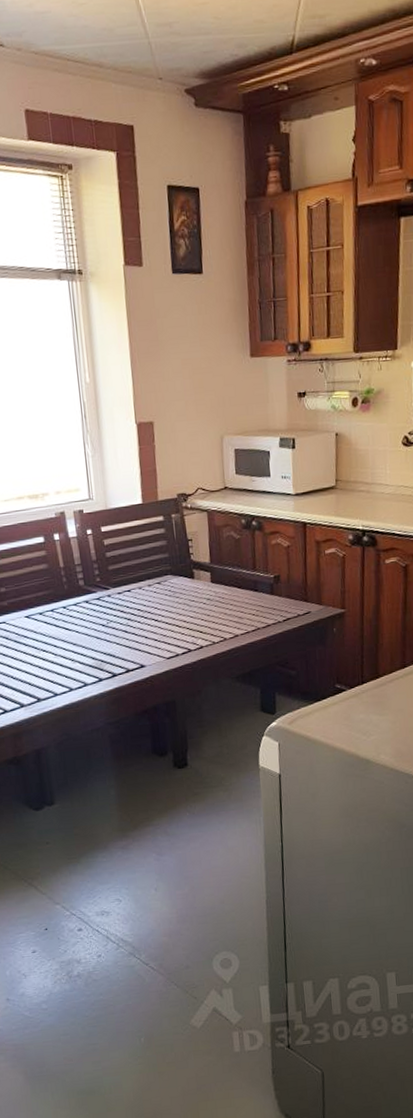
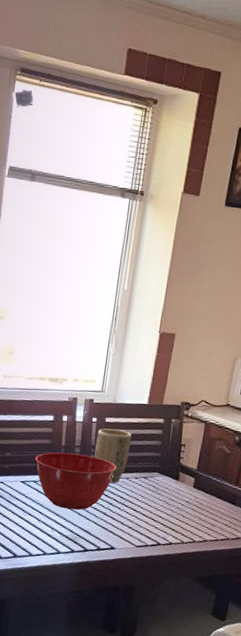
mixing bowl: none [35,572,126,636] -> present [35,452,117,510]
plant pot: none [96,537,136,597] -> present [94,428,132,484]

